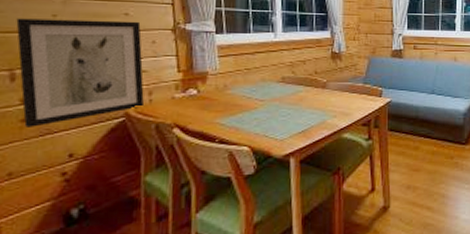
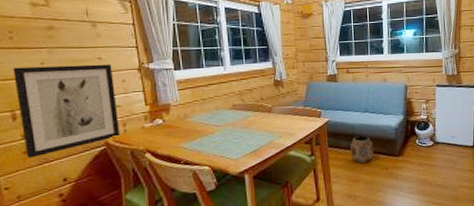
planter: none [413,120,438,151] -> present [350,135,373,163]

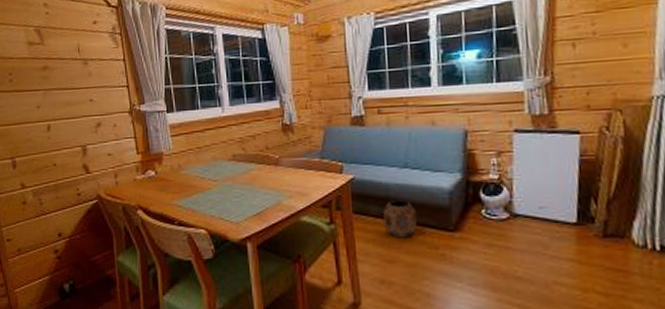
wall art: present [13,64,121,158] -> none [13,106,112,209]

